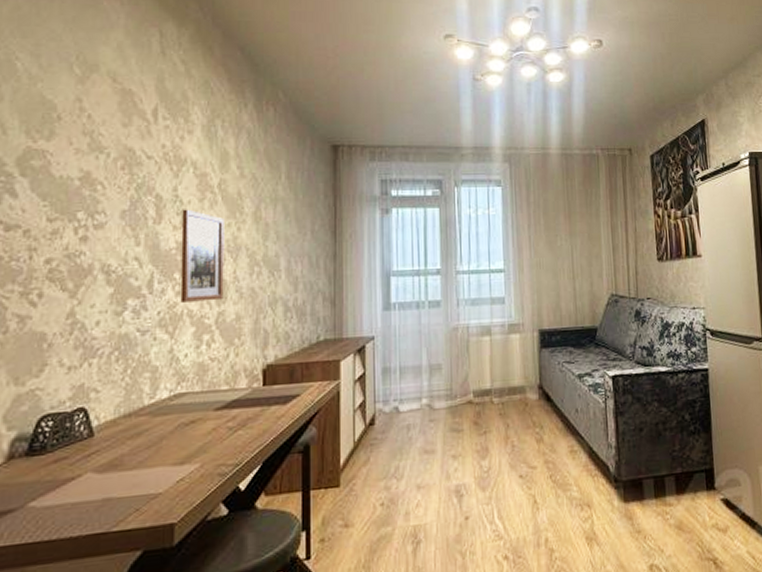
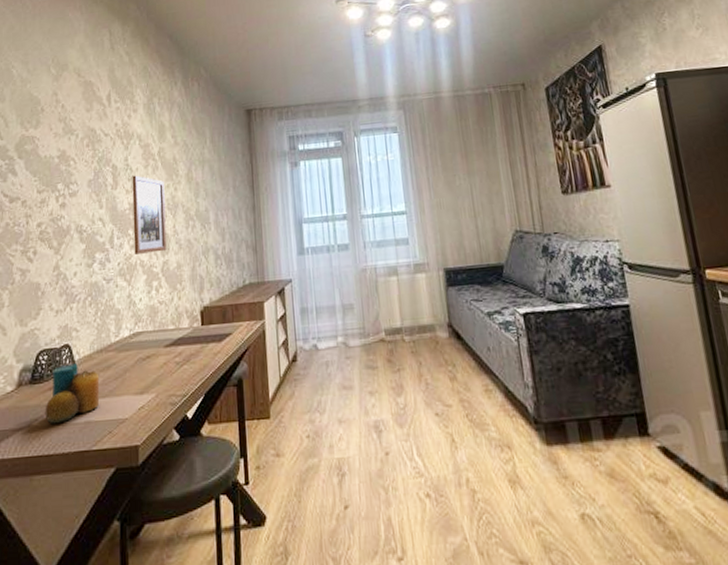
candle: none [46,430,126,504] -> present [45,363,100,424]

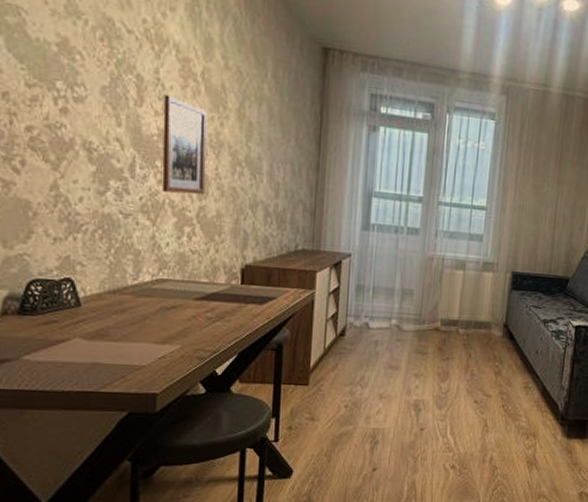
candle: present [45,363,100,424] -> none [39,299,111,361]

